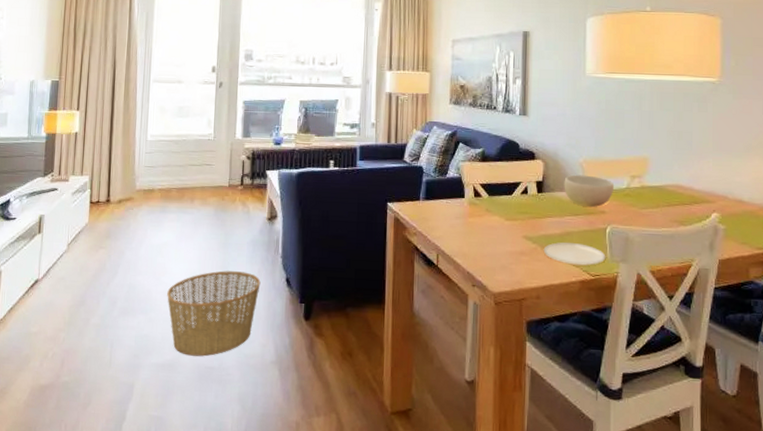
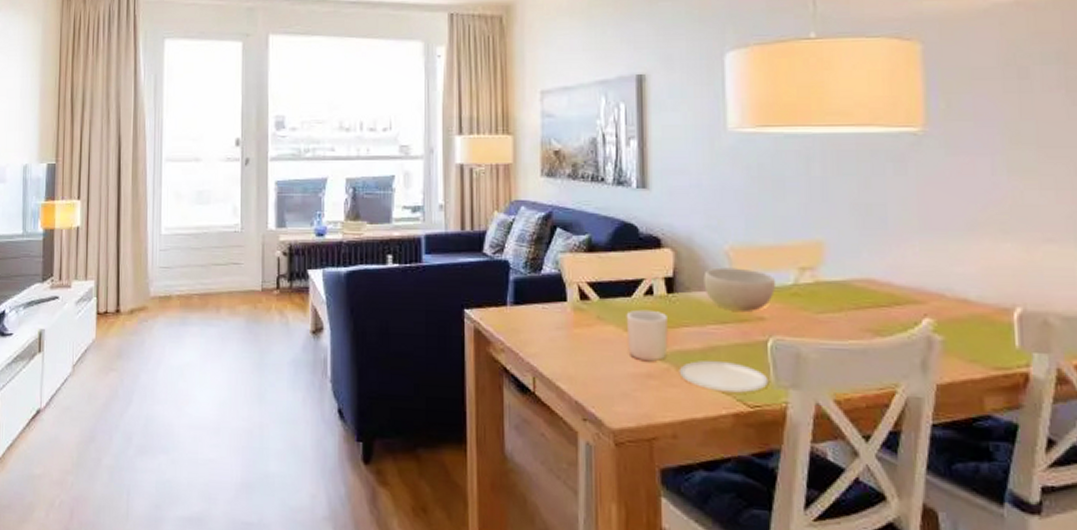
basket: present [167,270,261,357] -> none [192,399,306,509]
mug: none [507,204,537,242] -> present [626,309,668,361]

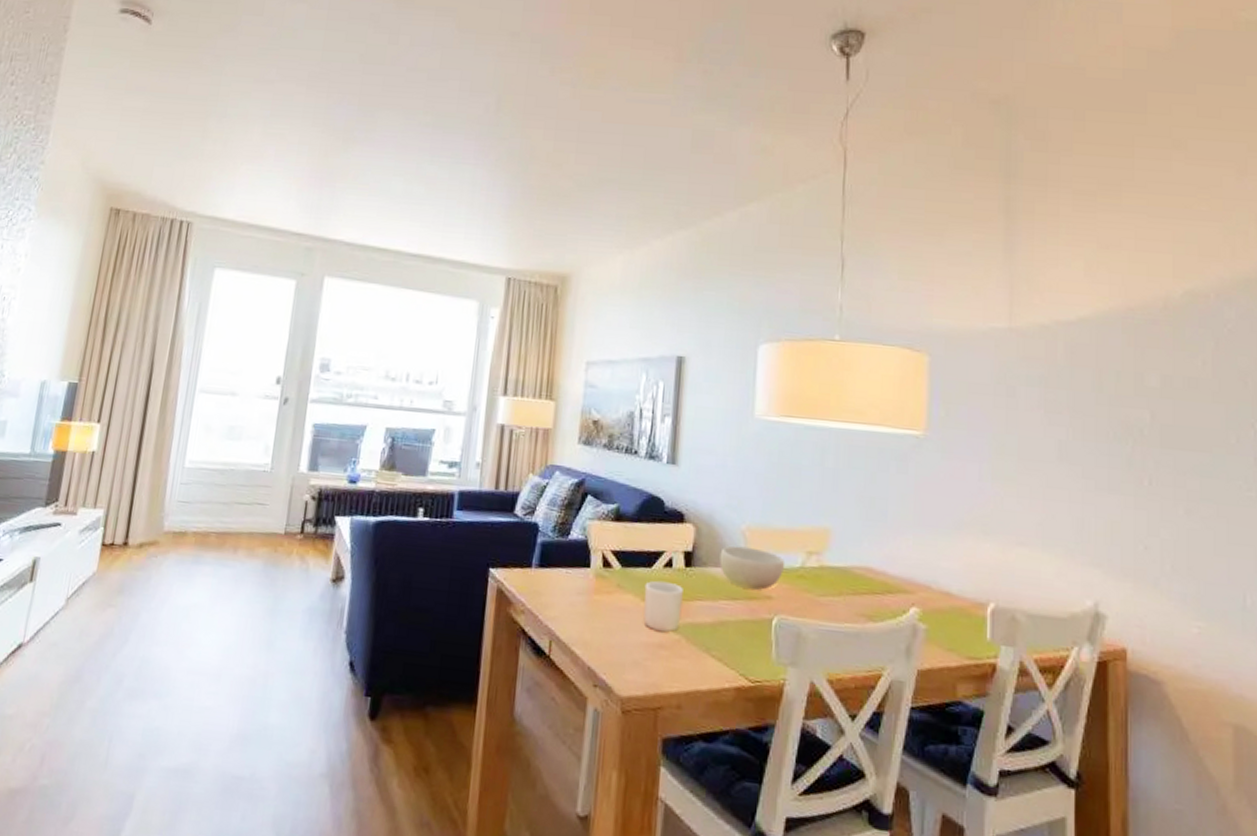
plate: present [679,361,769,393] -> none [689,634,771,669]

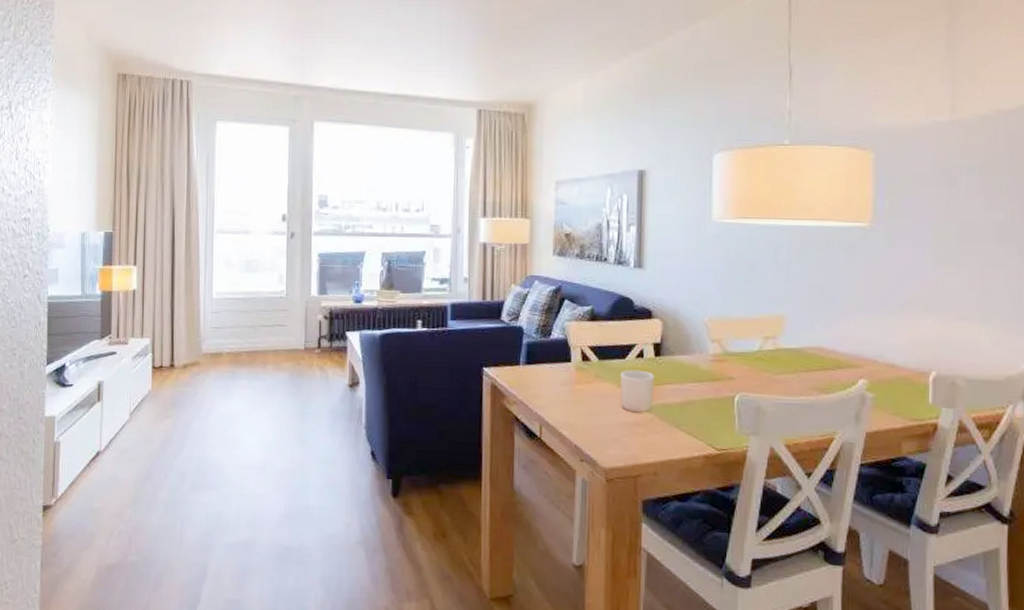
bowl: present [719,545,785,590] -> none [685,335,745,372]

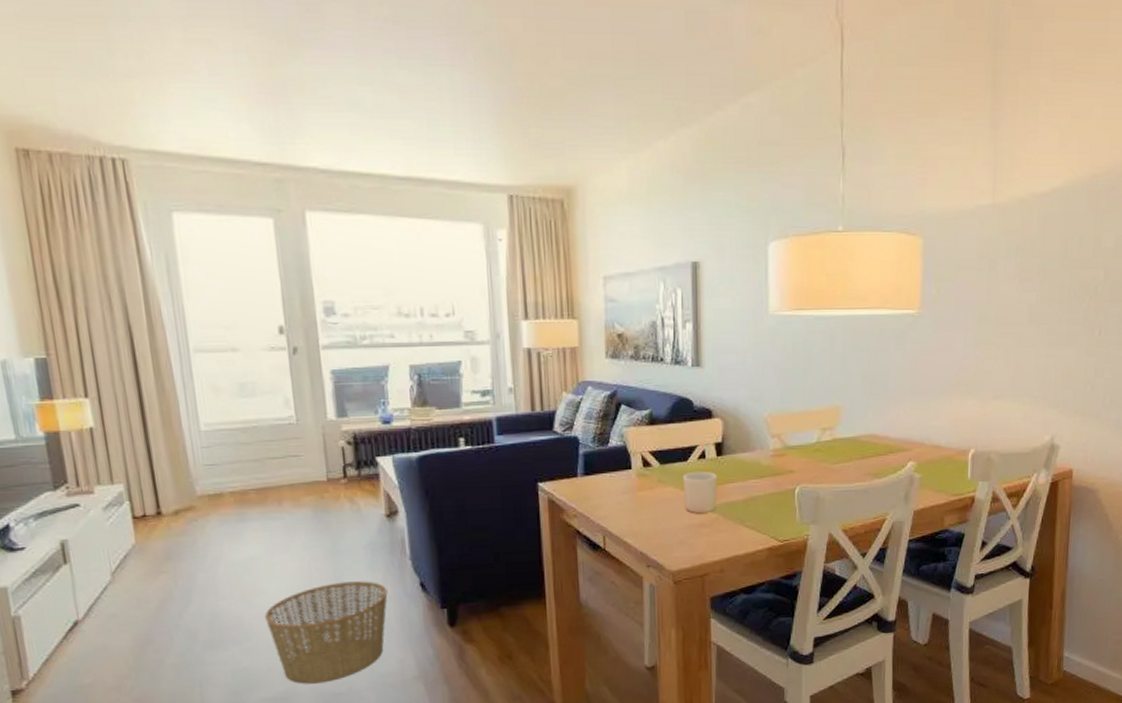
basket: none [240,442,343,536] -> present [265,581,388,684]

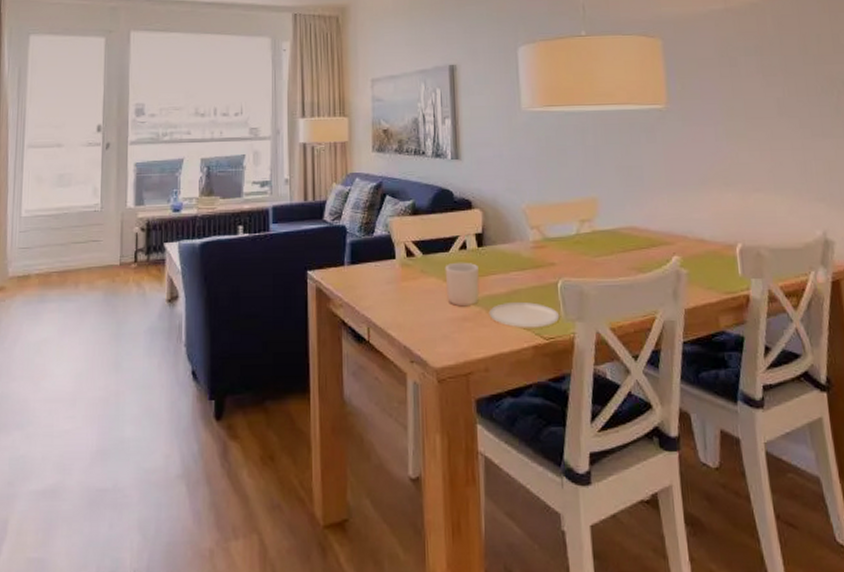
basket: present [265,581,388,684] -> none [48,367,161,477]
plate: none [726,508,795,532] -> present [489,302,560,328]

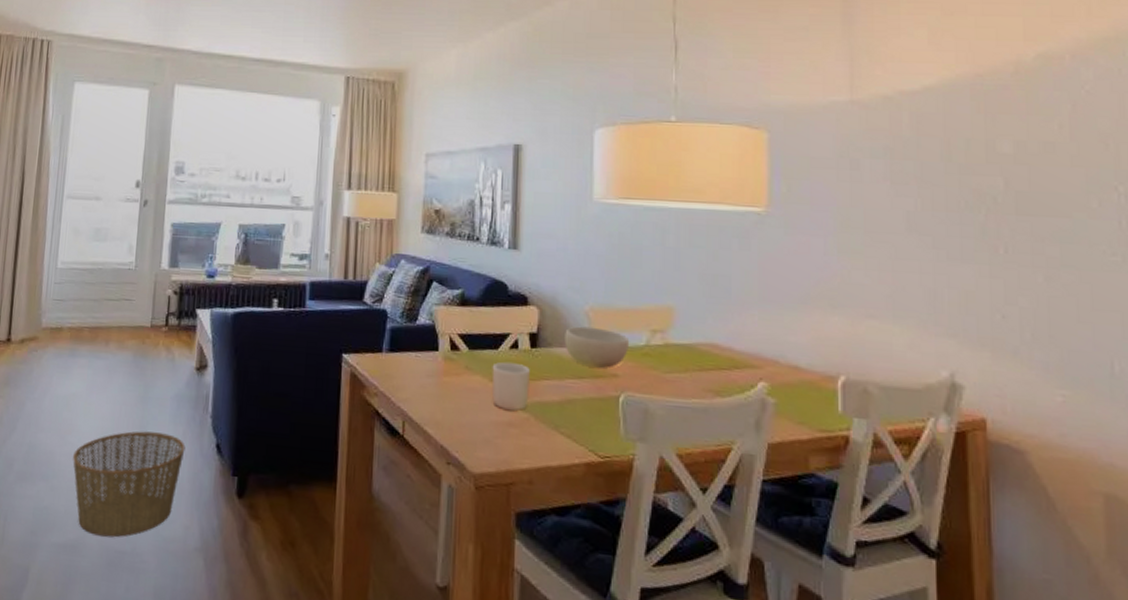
basket: none [48,367,161,477] -> present [73,431,185,537]
plate: present [489,302,560,328] -> none [537,412,619,445]
bowl: none [506,223,563,259] -> present [564,326,630,368]

